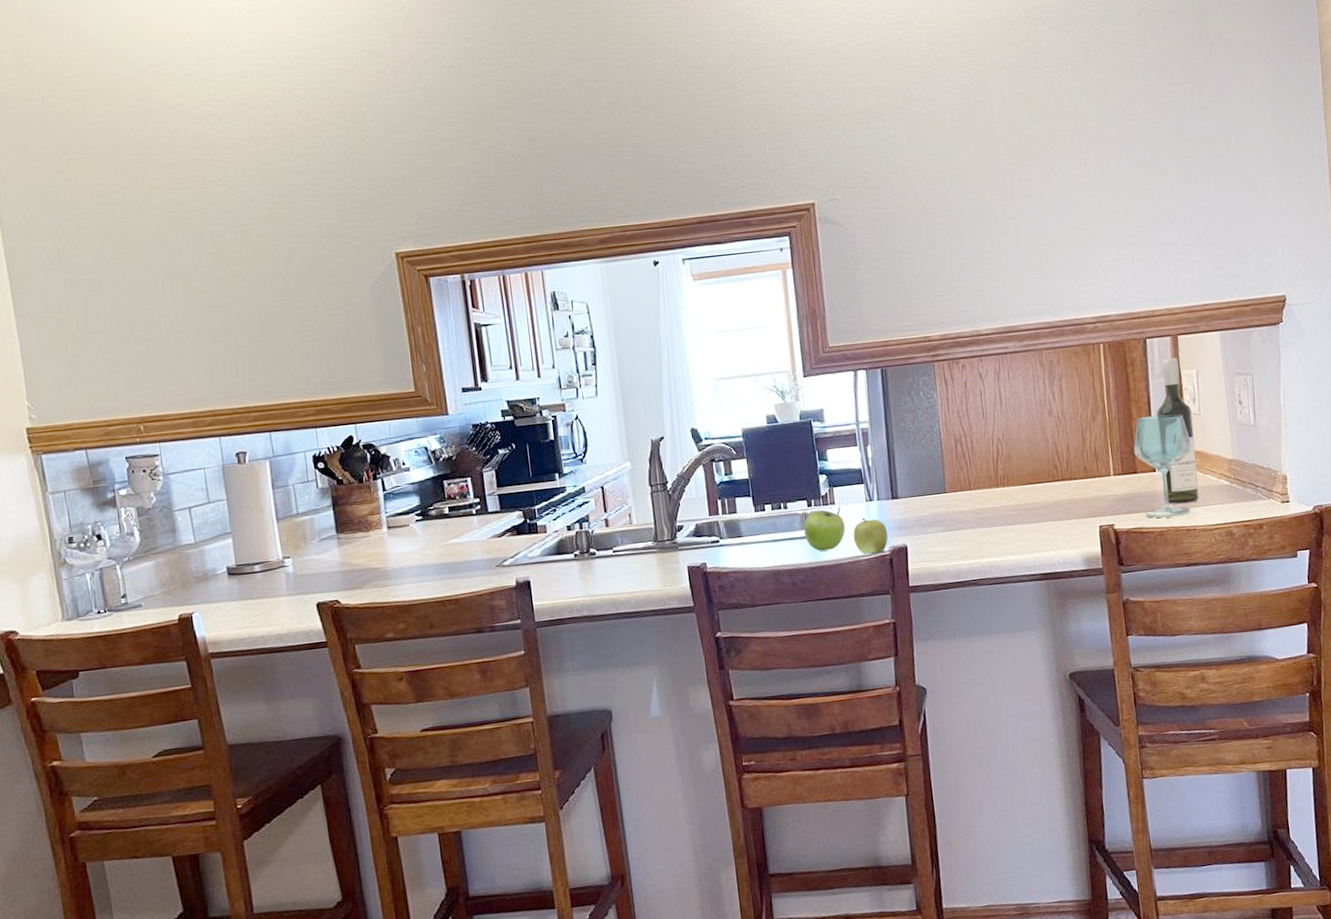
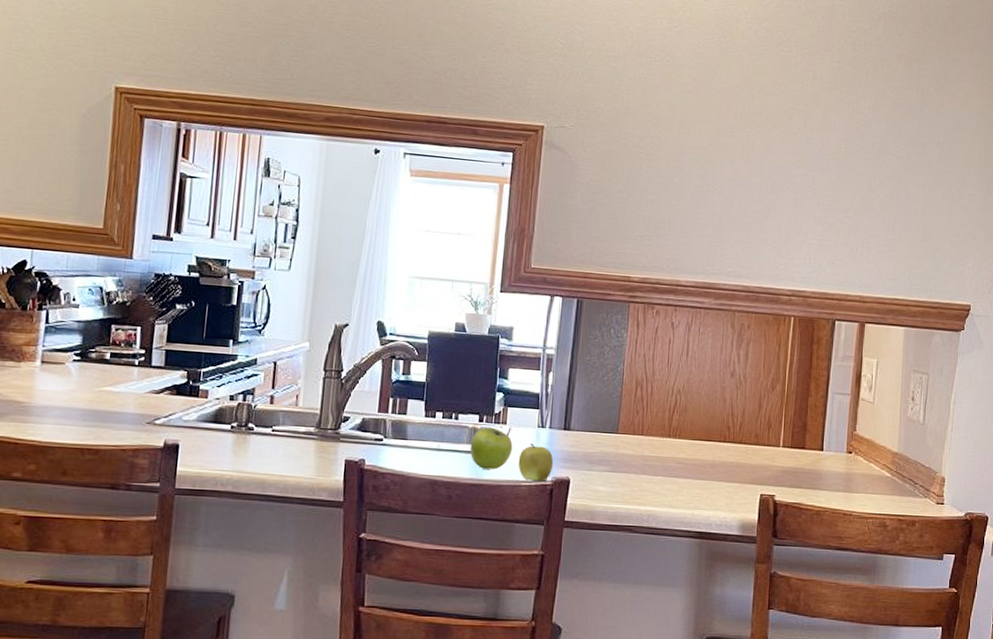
wine glass: present [1133,413,1192,518] -> none [806,395,861,499]
bottle: present [1156,358,1199,505] -> none [826,343,866,488]

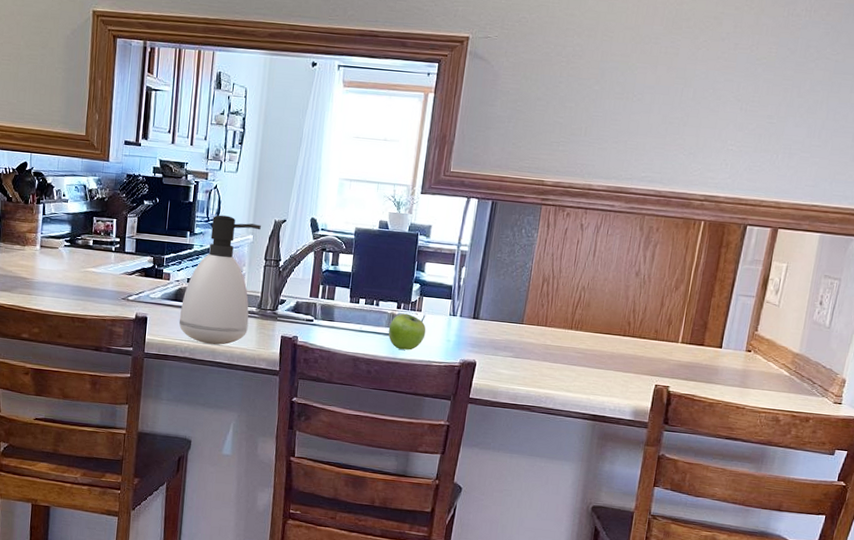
soap dispenser: none [219,319,319,475] -> present [178,215,261,345]
fruit: present [518,443,554,483] -> none [430,329,462,363]

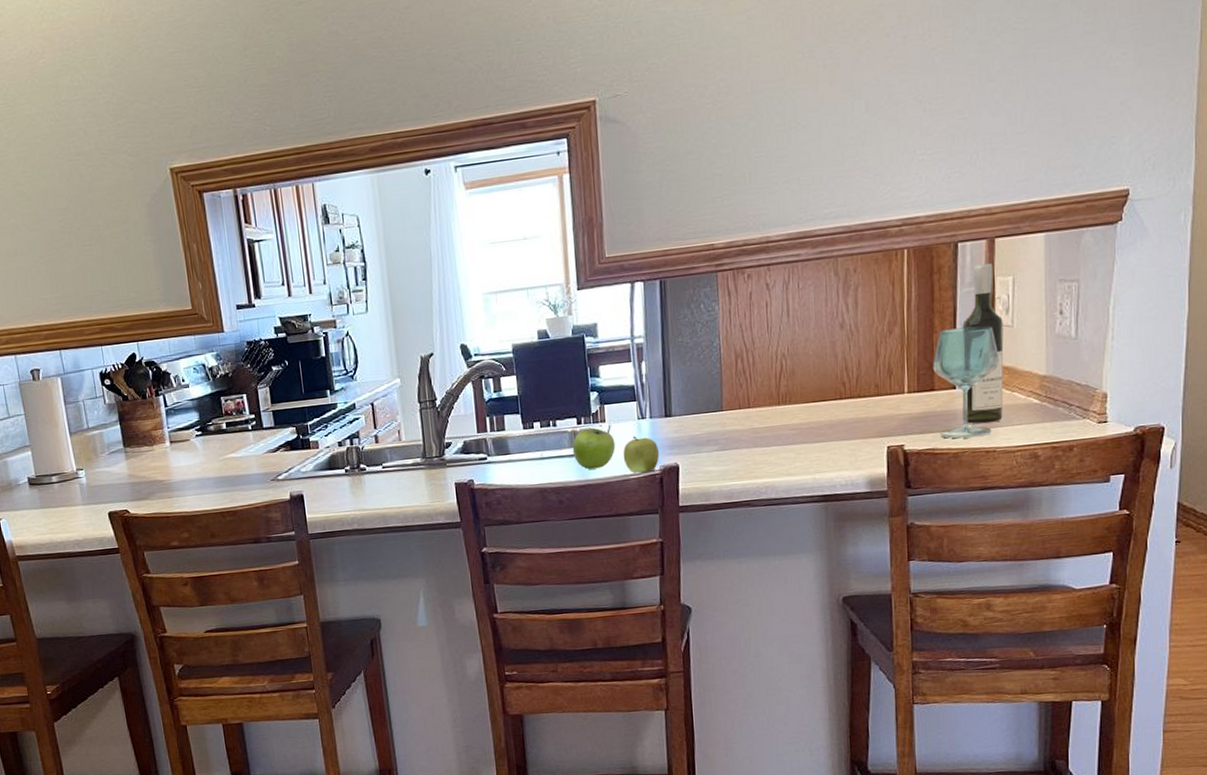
soap dispenser: present [178,215,261,345] -> none [337,362,417,510]
fruit: none [430,329,462,363] -> present [623,436,660,474]
wine glass: none [701,296,763,394] -> present [933,325,1000,439]
bottle: none [722,248,772,384] -> present [962,263,1004,425]

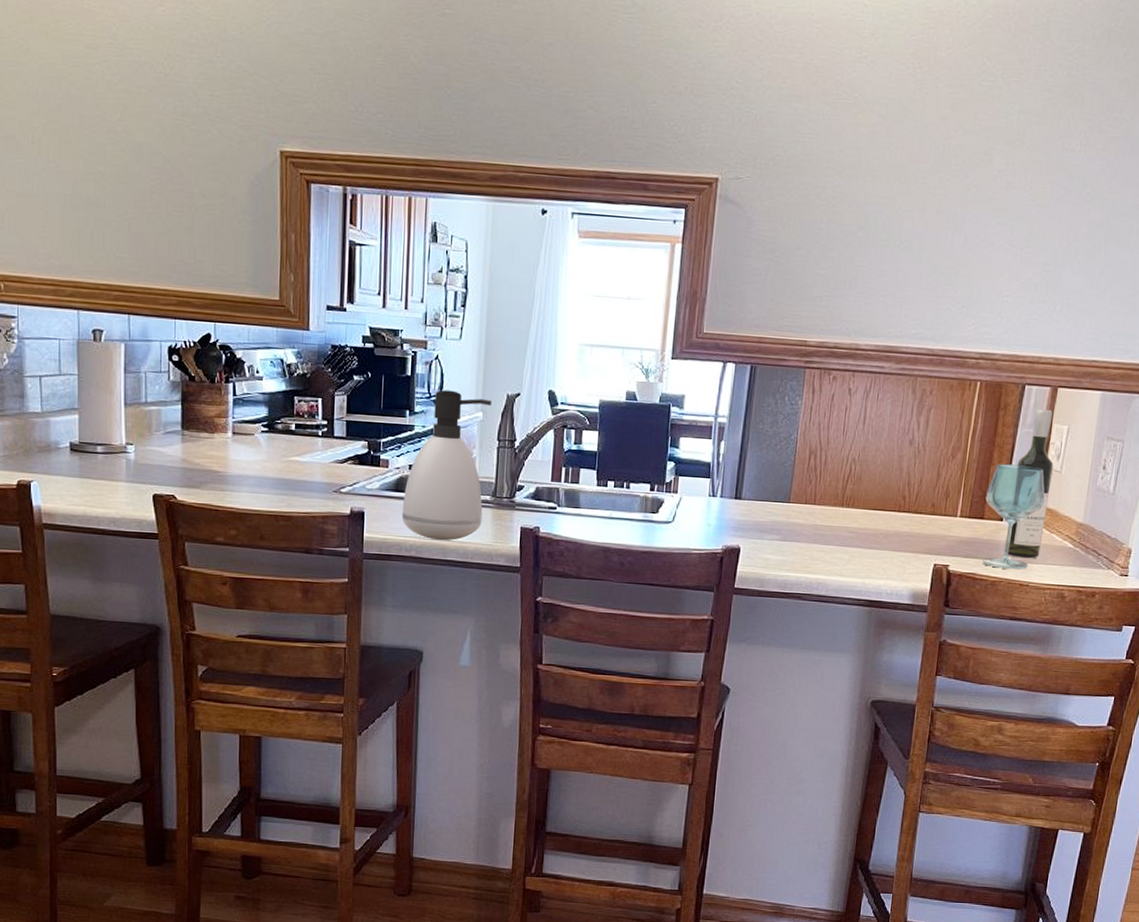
soap dispenser: none [337,362,417,510] -> present [401,389,492,541]
fruit: present [572,427,616,470] -> none [641,496,684,538]
fruit: present [623,436,660,474] -> none [688,512,724,551]

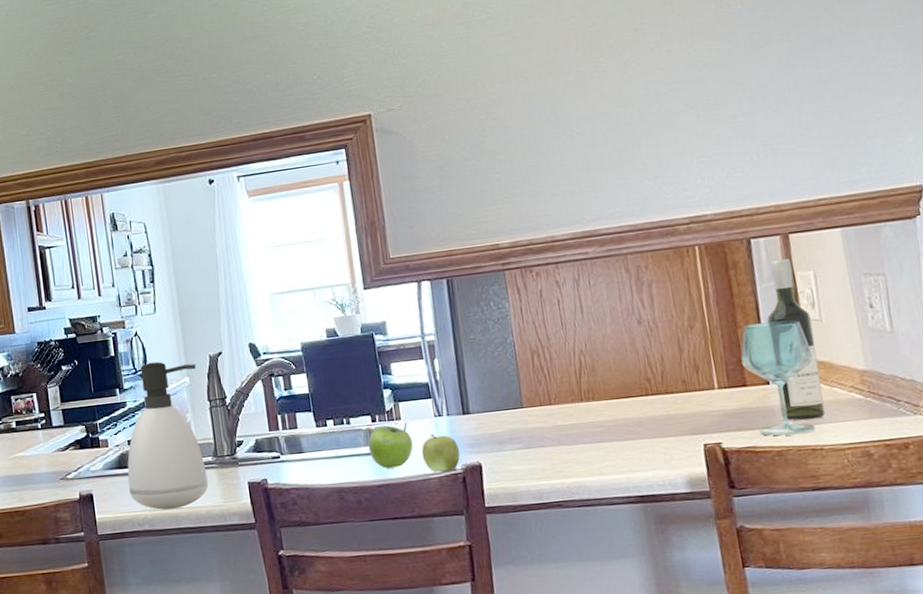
fruit: none [641,496,684,538] -> present [368,425,414,468]
fruit: none [688,512,724,551] -> present [421,433,461,473]

